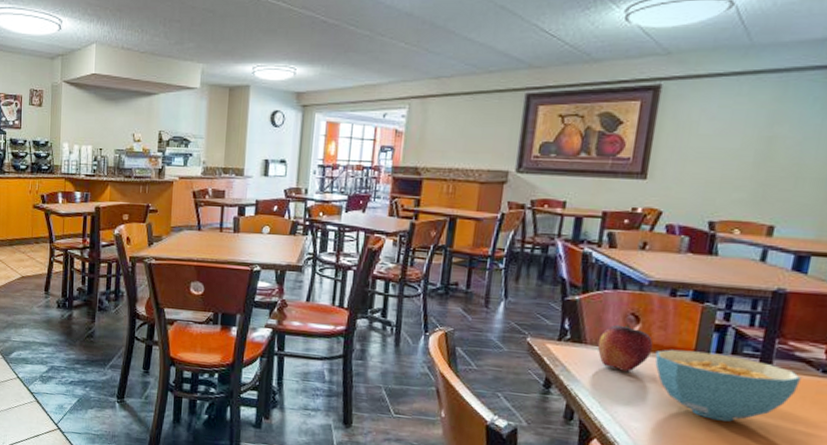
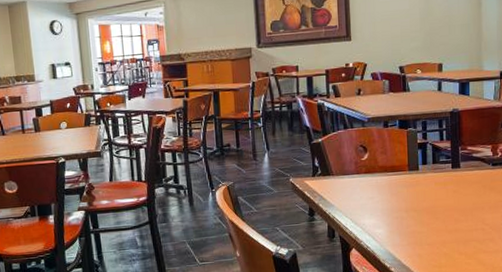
fruit: present [597,324,653,372] -> none [341,154,380,192]
cereal bowl: present [655,349,801,422] -> none [382,165,480,216]

